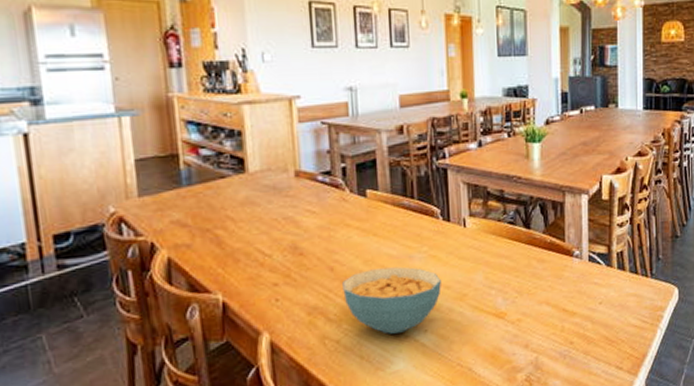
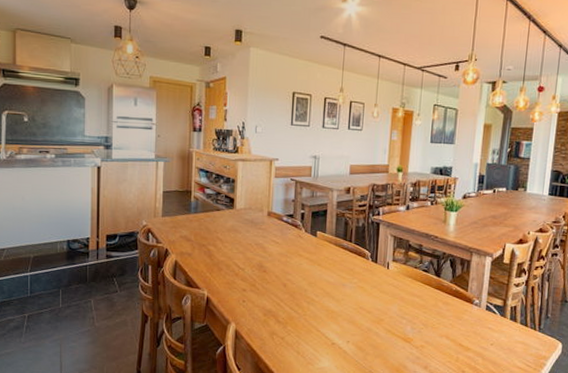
cereal bowl: present [342,266,441,334] -> none [291,290,365,340]

